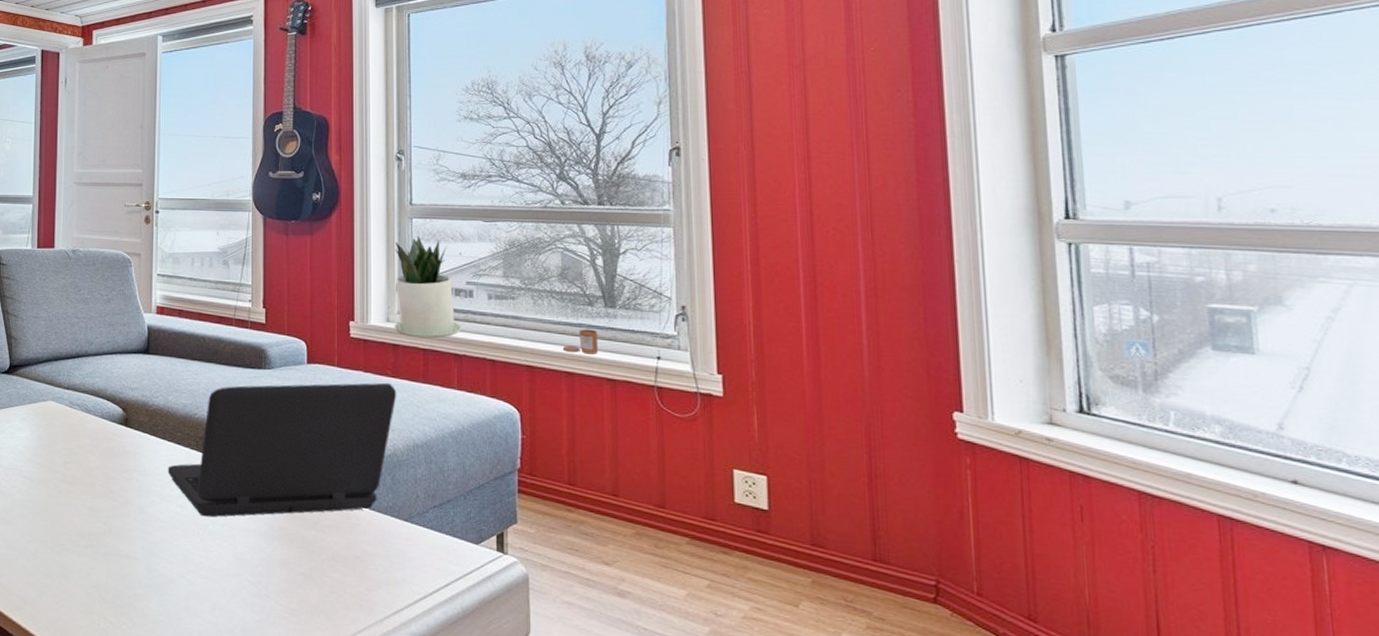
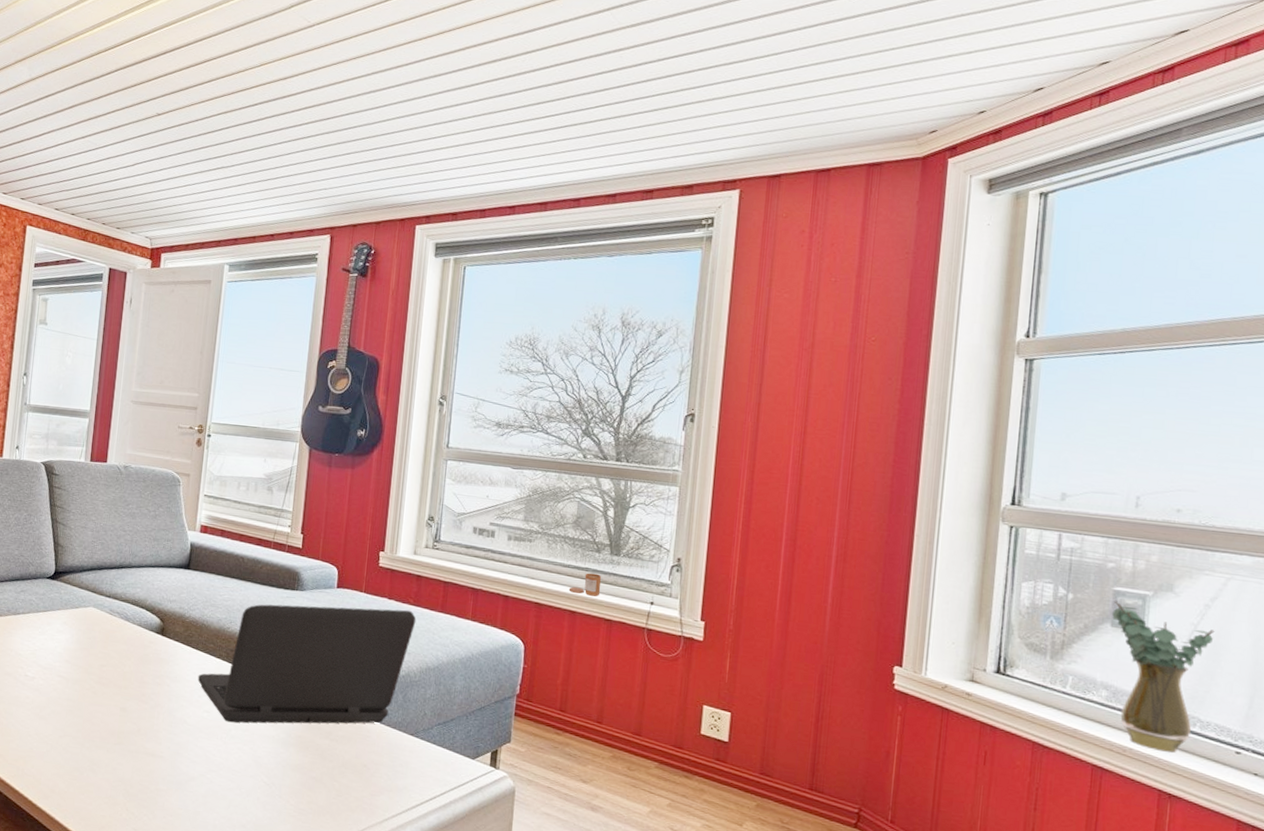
planter: present [394,236,462,339] -> none [420,477,481,573]
vase: none [1210,320,1345,497] -> present [1112,601,1215,754]

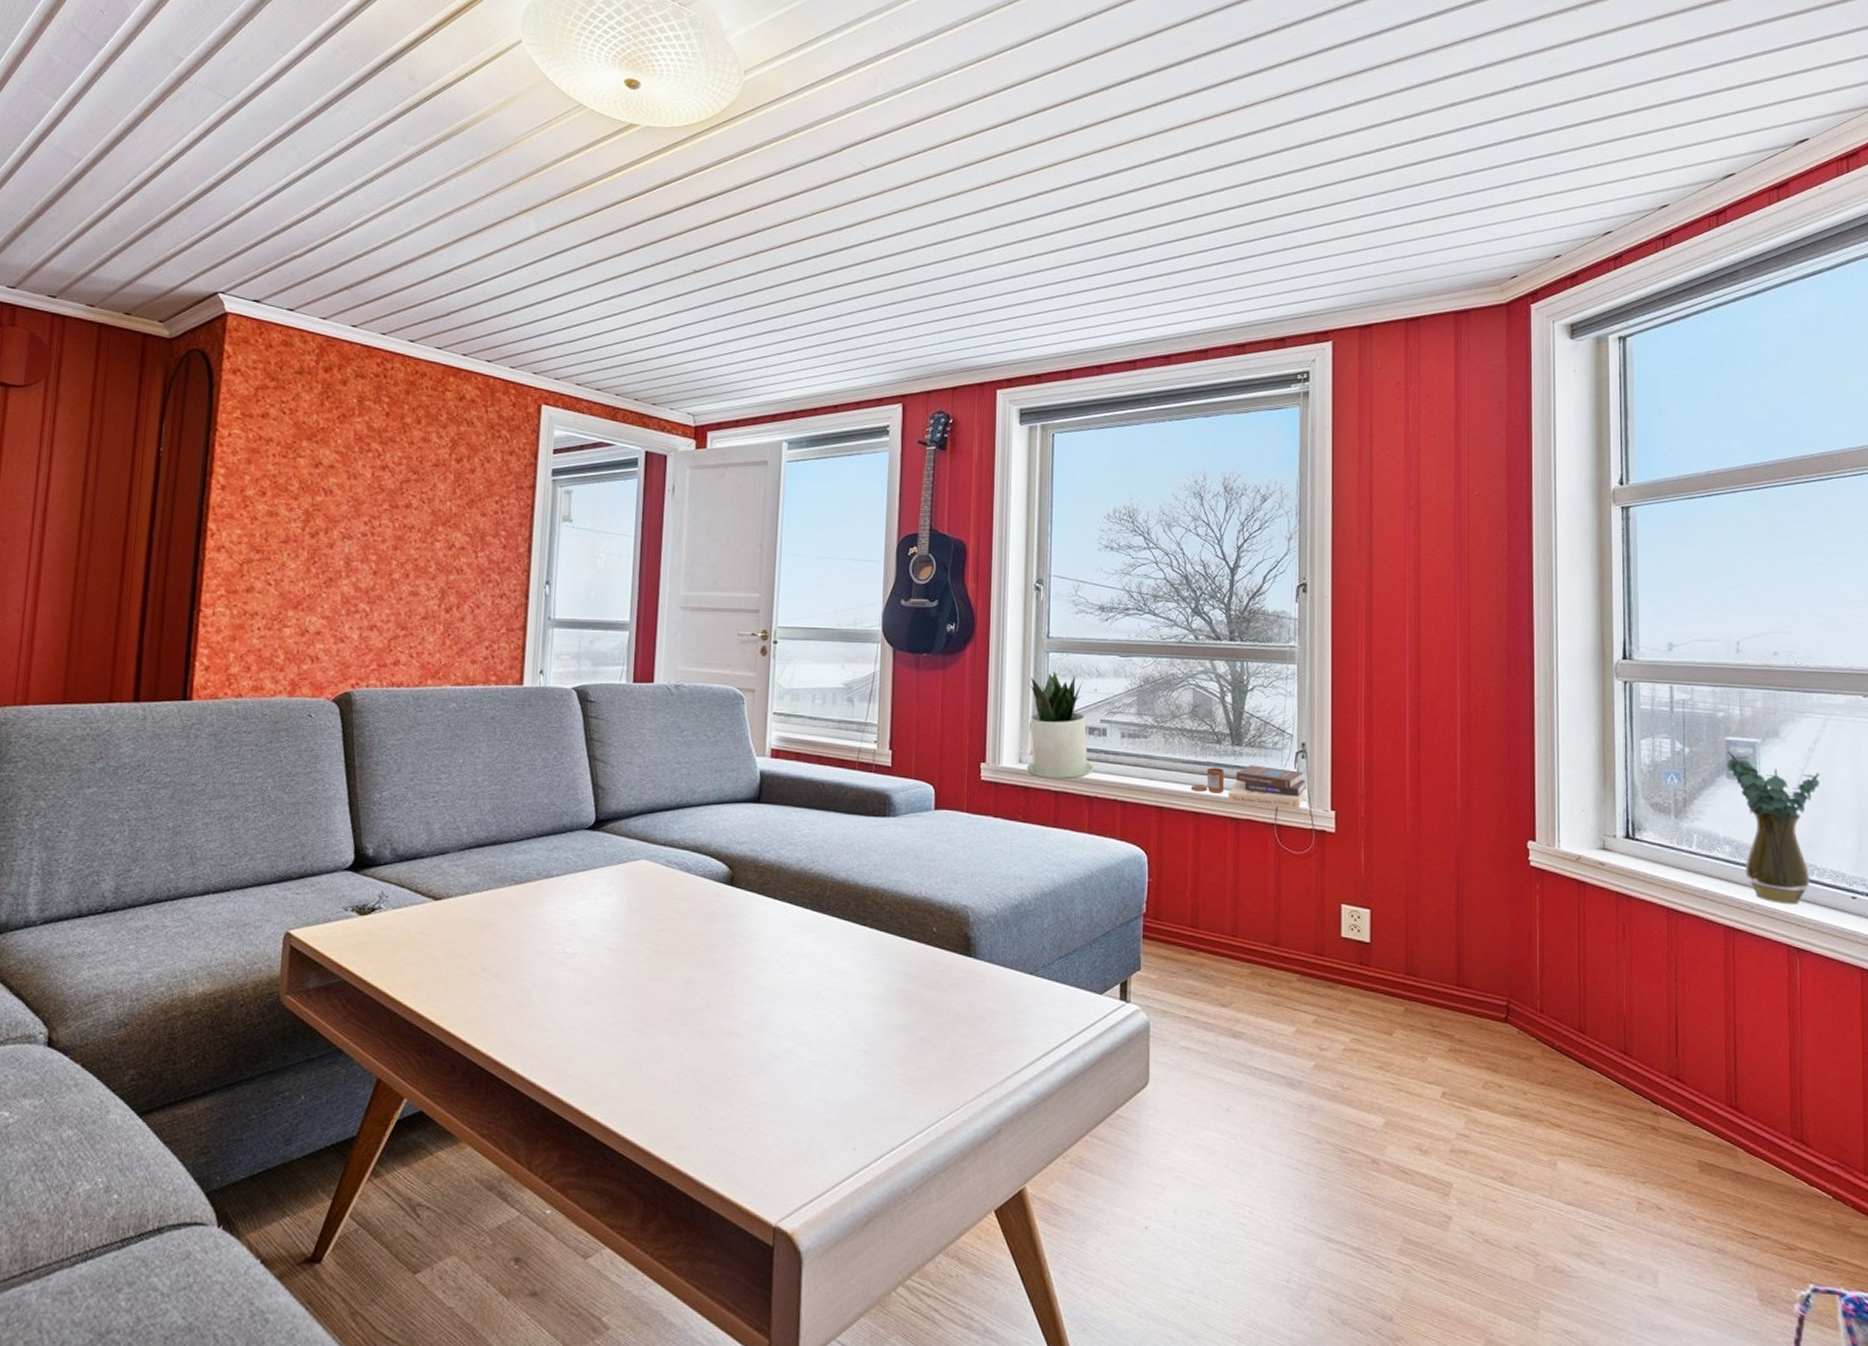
laptop: present [197,604,416,724] -> none [777,828,1027,983]
planter: none [420,477,481,573] -> present [1026,671,1094,780]
books: none [602,573,679,617] -> present [1227,765,1306,809]

